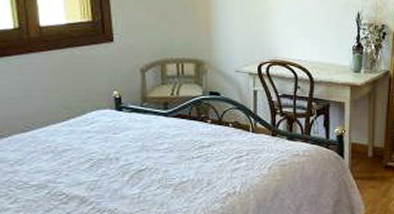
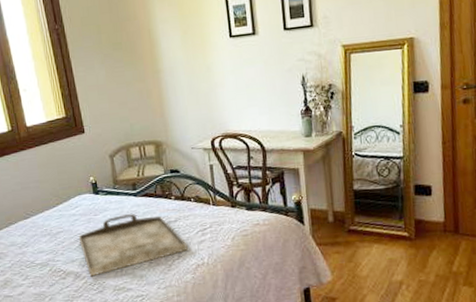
serving tray: none [90,135,221,202] -> present [78,214,189,277]

